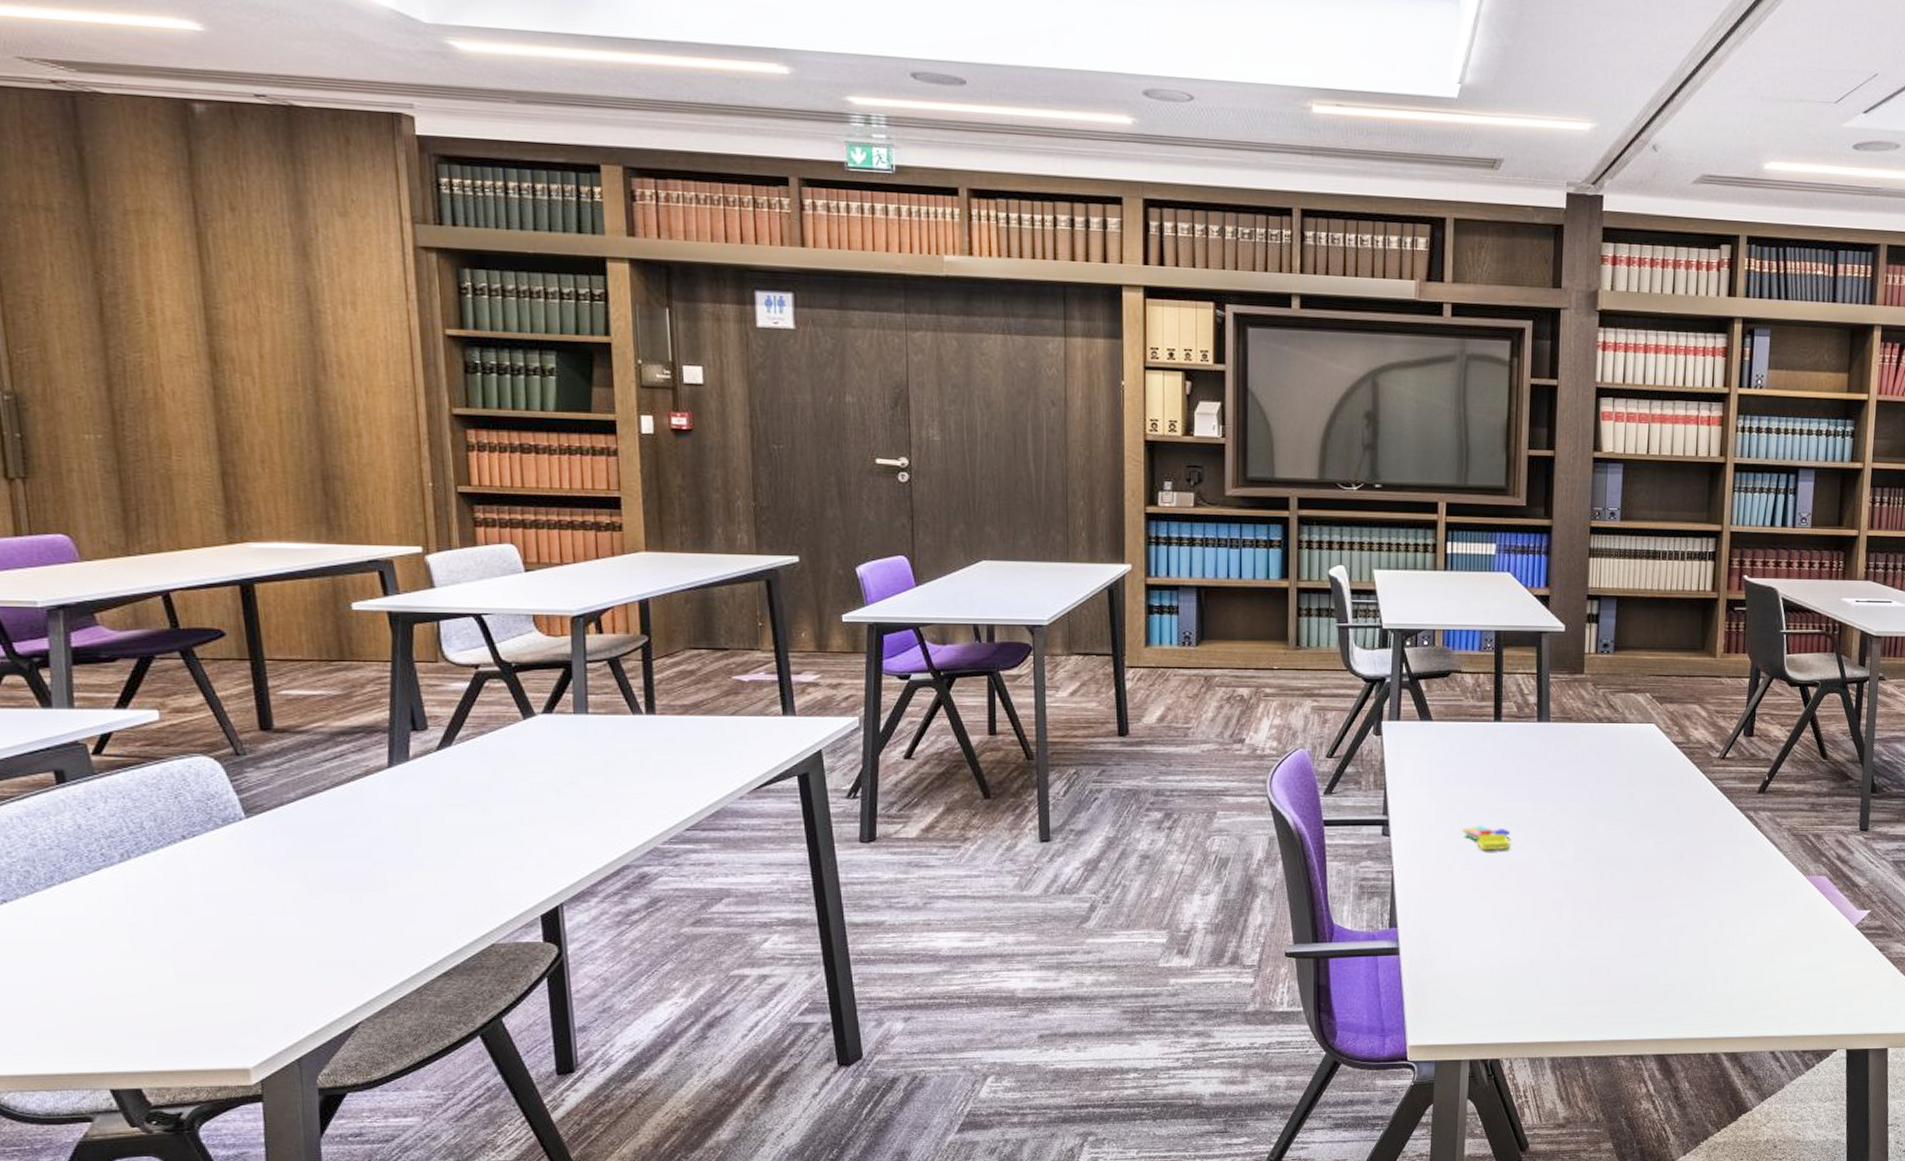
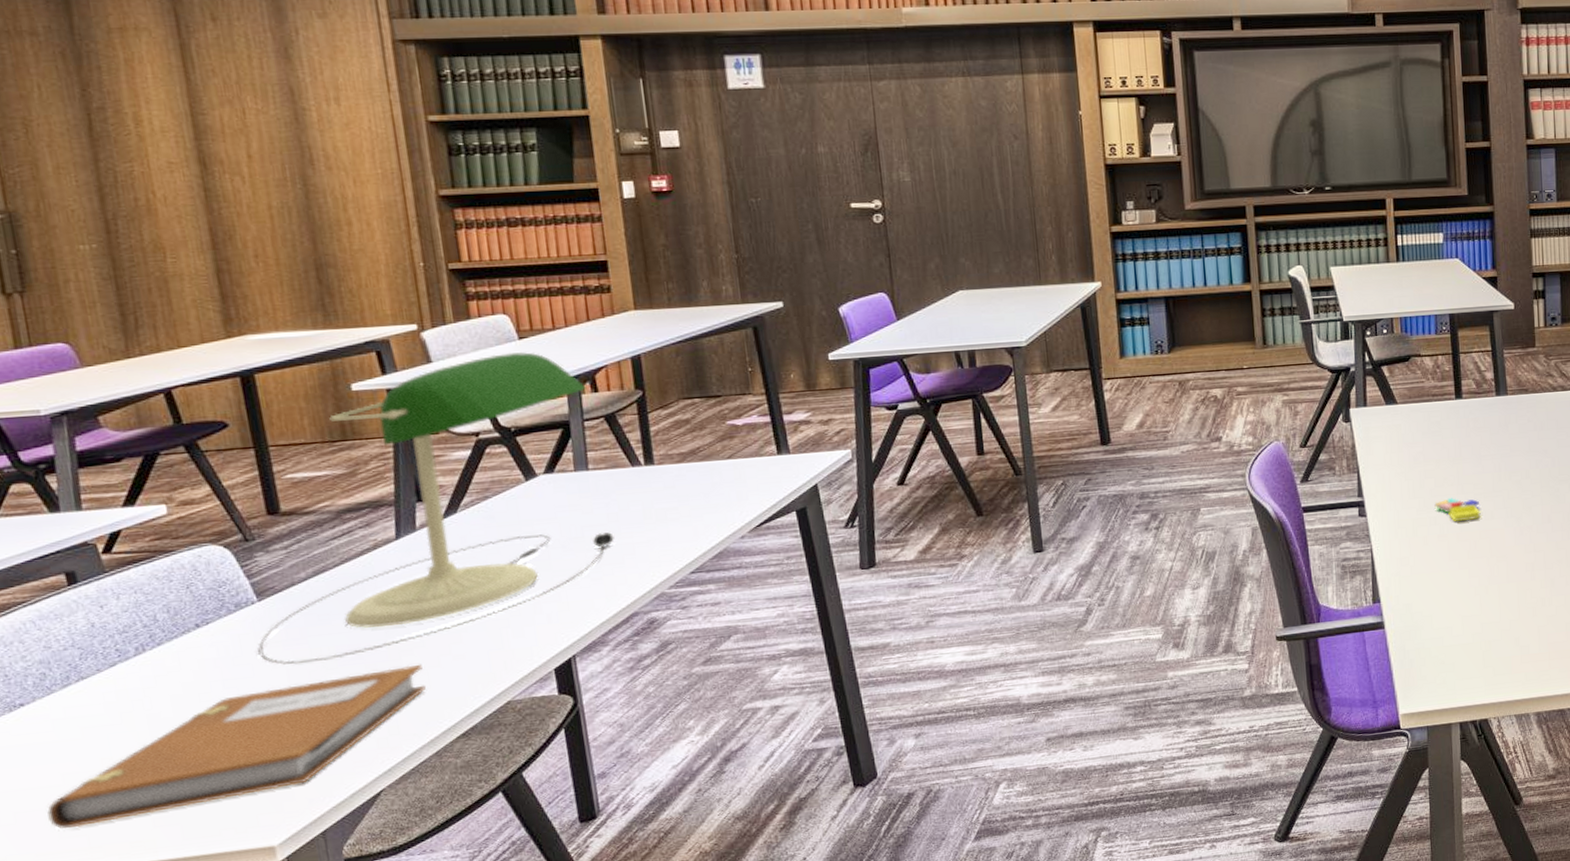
notebook: none [25,897,410,1031] -> present [47,664,426,830]
desk lamp: none [243,585,610,886] -> present [258,352,614,665]

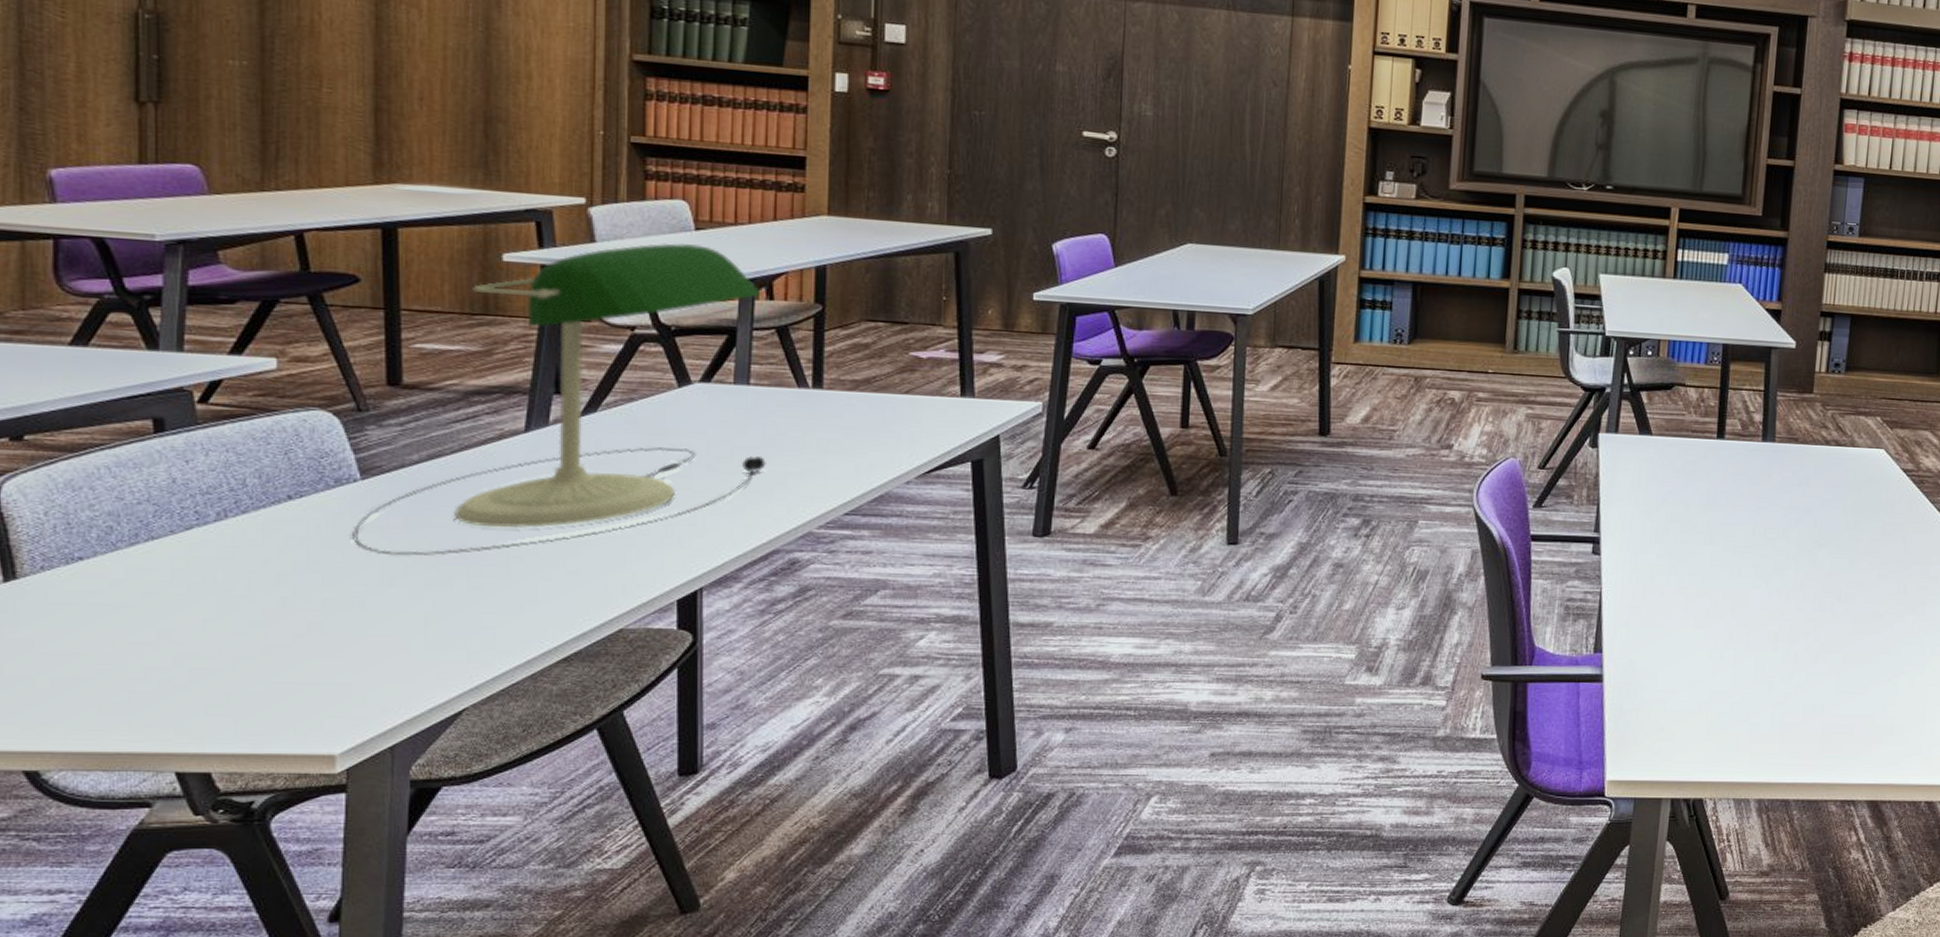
notebook: present [47,664,426,830] -> none [89,573,531,704]
sticky notes: present [1434,498,1481,522] -> none [1677,547,1727,576]

